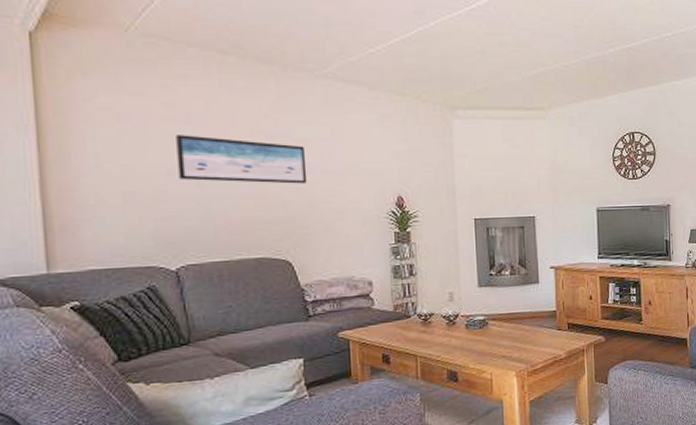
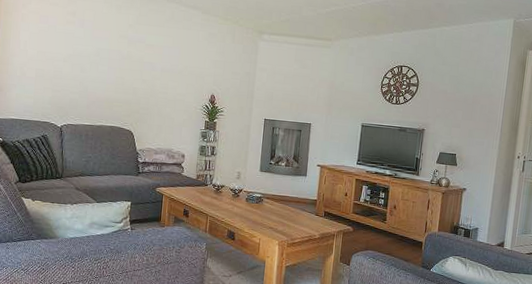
wall art: present [176,135,308,184] -> none [71,34,153,78]

